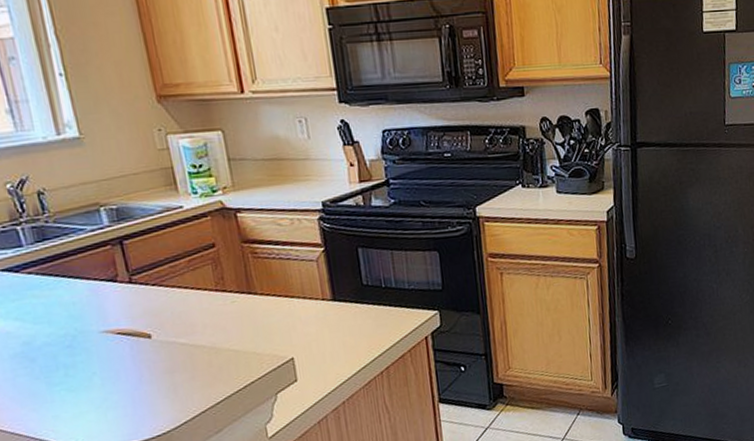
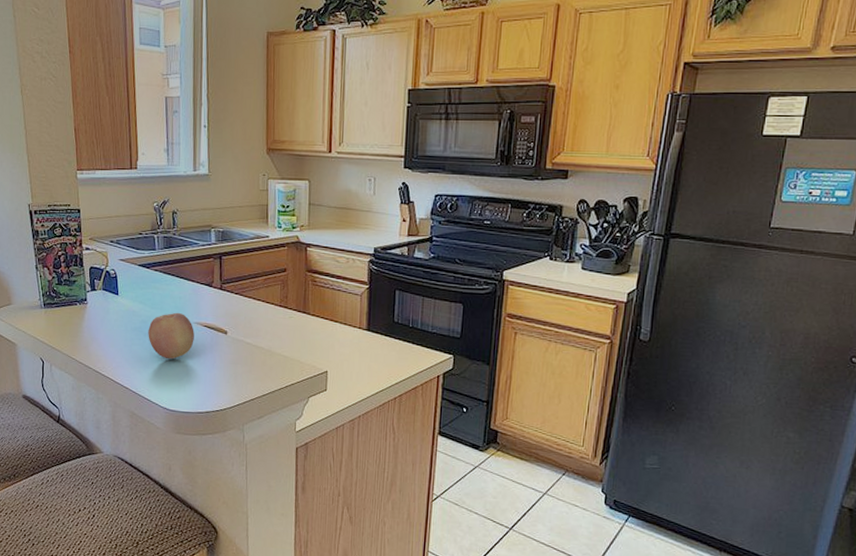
fruit: none [35,322,107,386] -> present [148,312,194,360]

